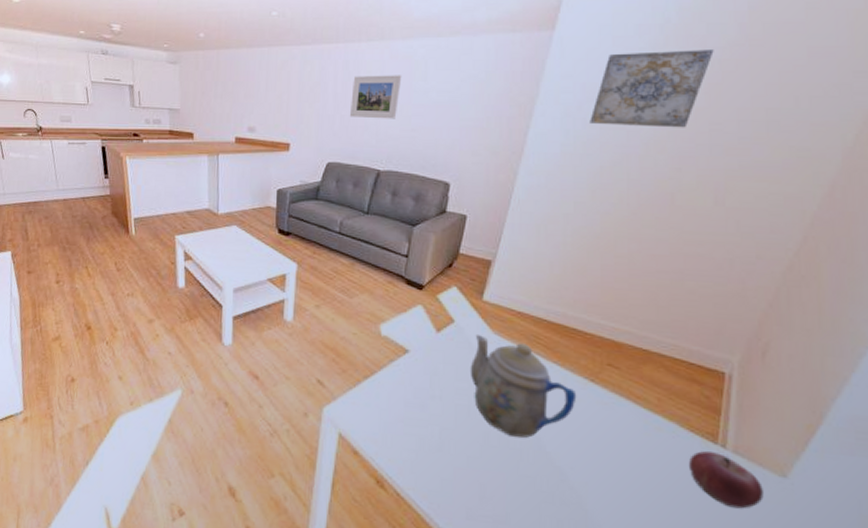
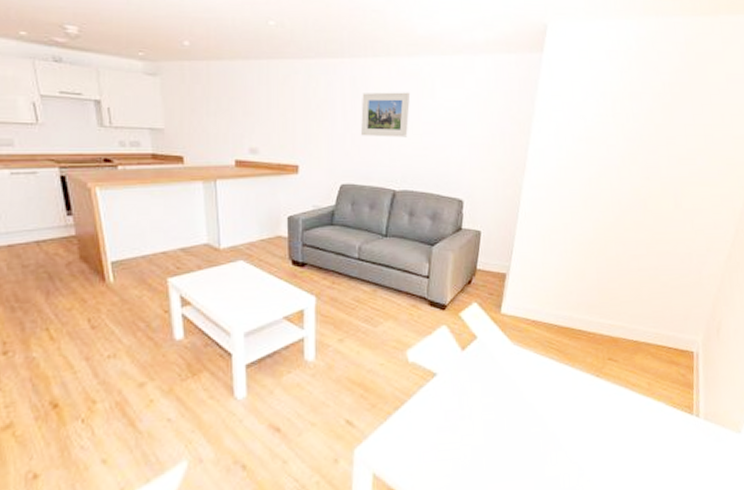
teapot: present [470,333,577,438] -> none [494,346,587,442]
wall art: present [590,50,714,128] -> none [577,74,665,142]
fruit: present [689,451,764,509] -> none [675,422,728,468]

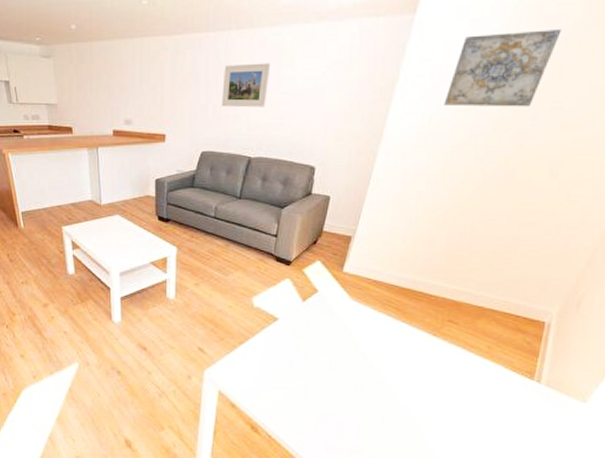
wall art: none [577,74,665,142] -> present [444,29,561,107]

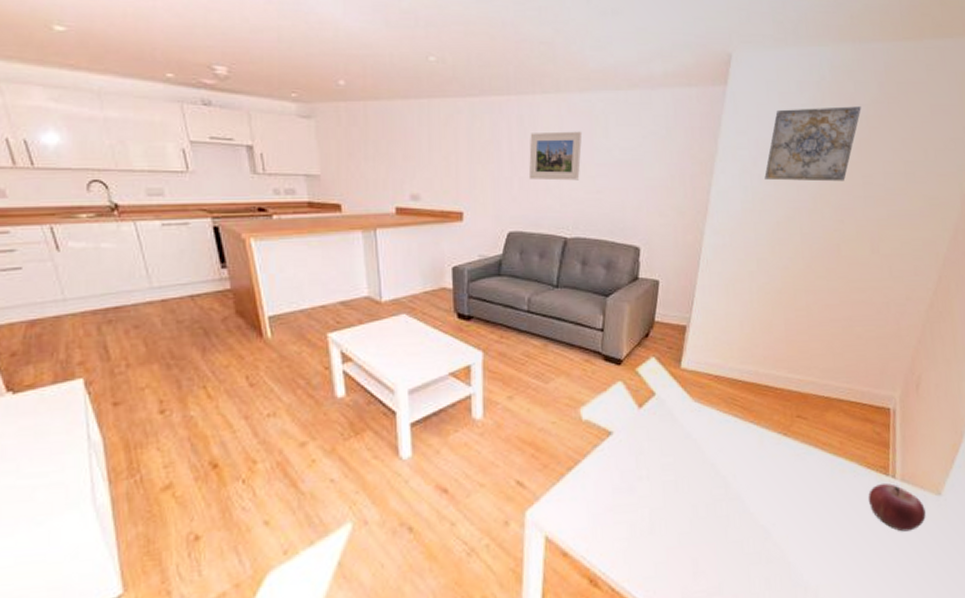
fruit: none [510,386,567,429] -> present [868,483,926,532]

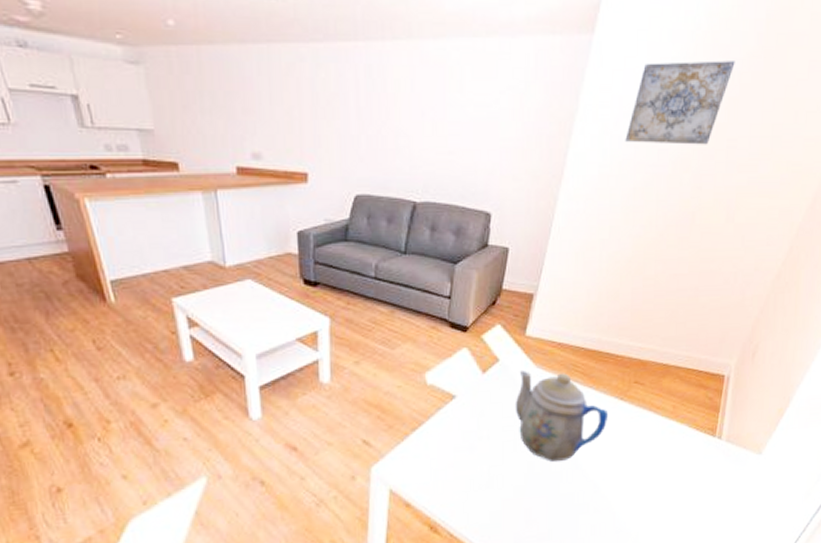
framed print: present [528,131,583,181] -> none [377,84,435,140]
teapot: none [674,403,773,504] -> present [515,369,609,461]
fruit: present [868,483,926,532] -> none [694,444,745,486]

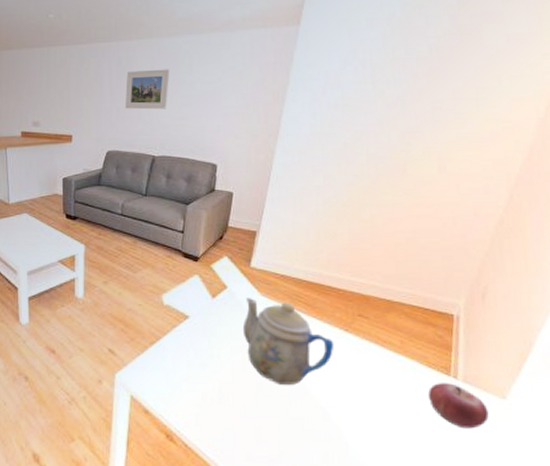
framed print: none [377,84,435,140] -> present [124,69,170,110]
wall art: present [625,60,735,145] -> none [333,39,432,108]
fruit: none [694,444,745,486] -> present [428,383,489,429]

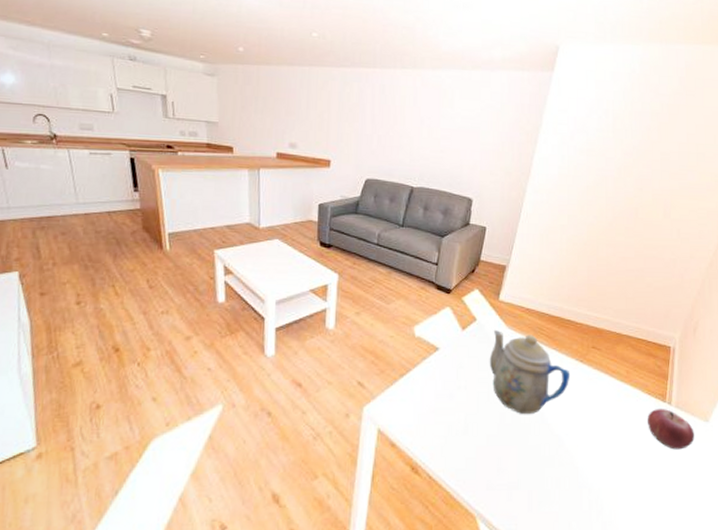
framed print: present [124,69,170,110] -> none [386,100,432,141]

